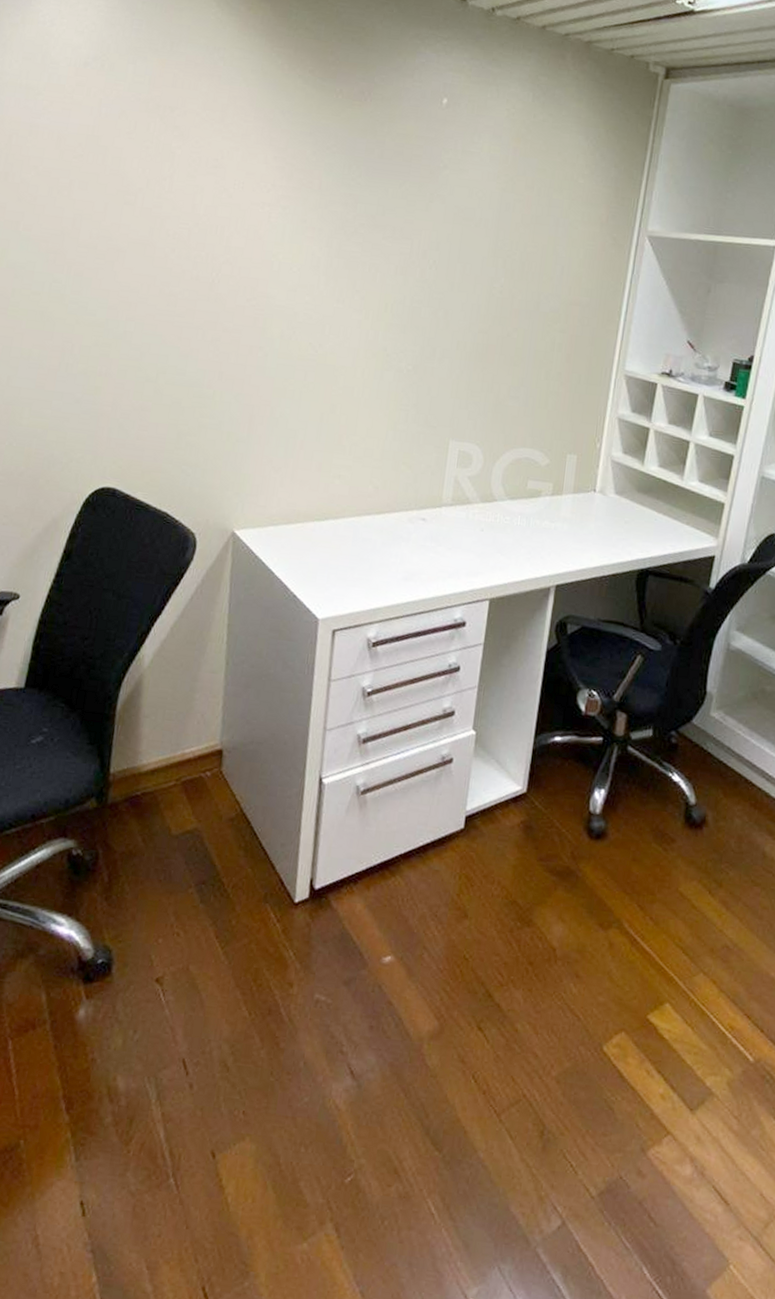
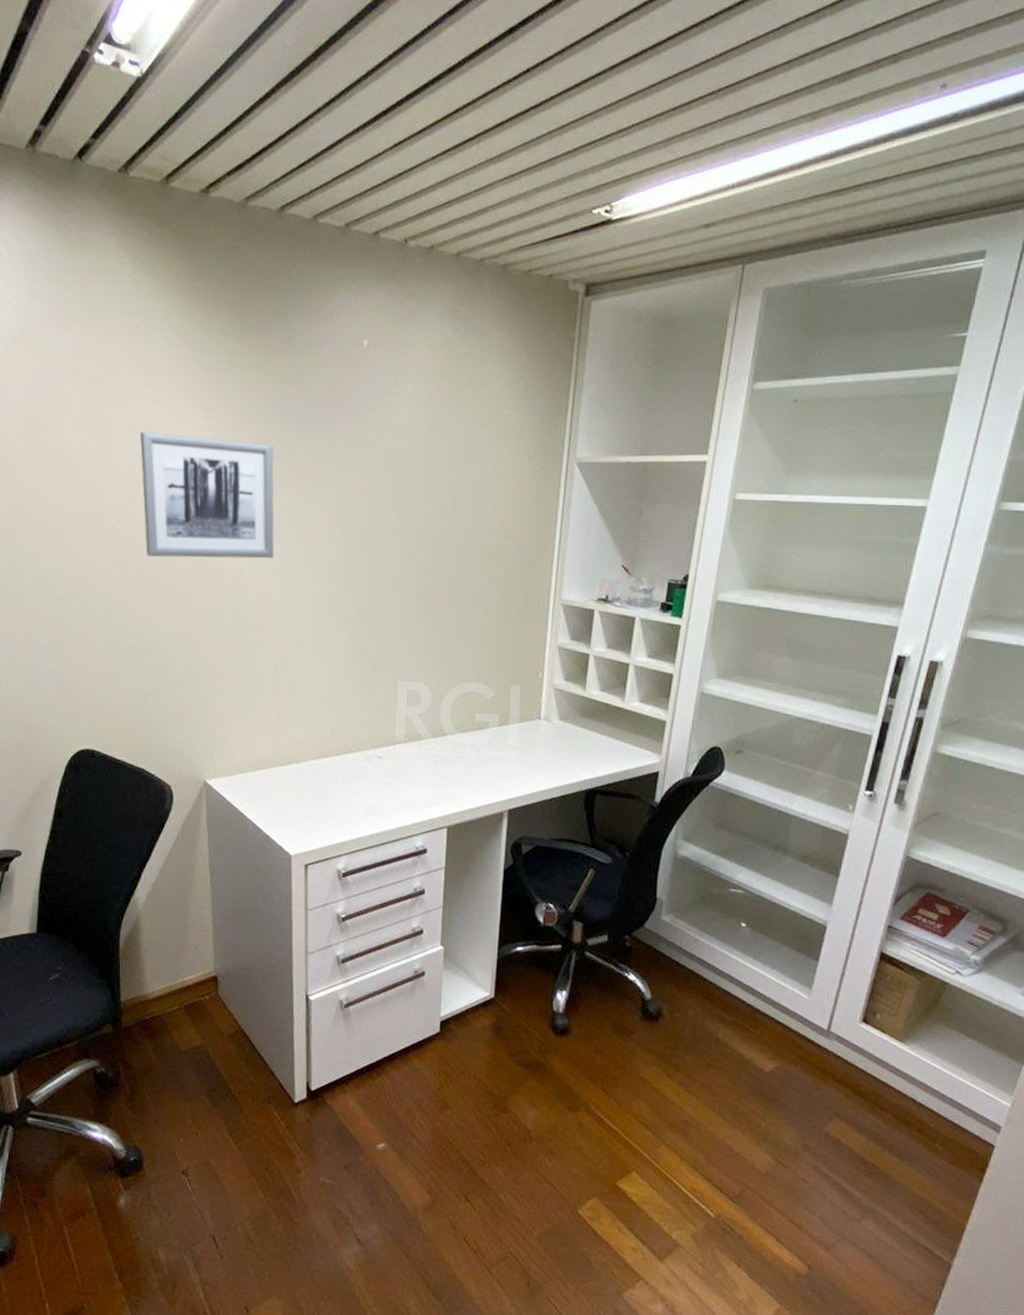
wall art: none [198,166,342,304] -> present [139,431,275,559]

